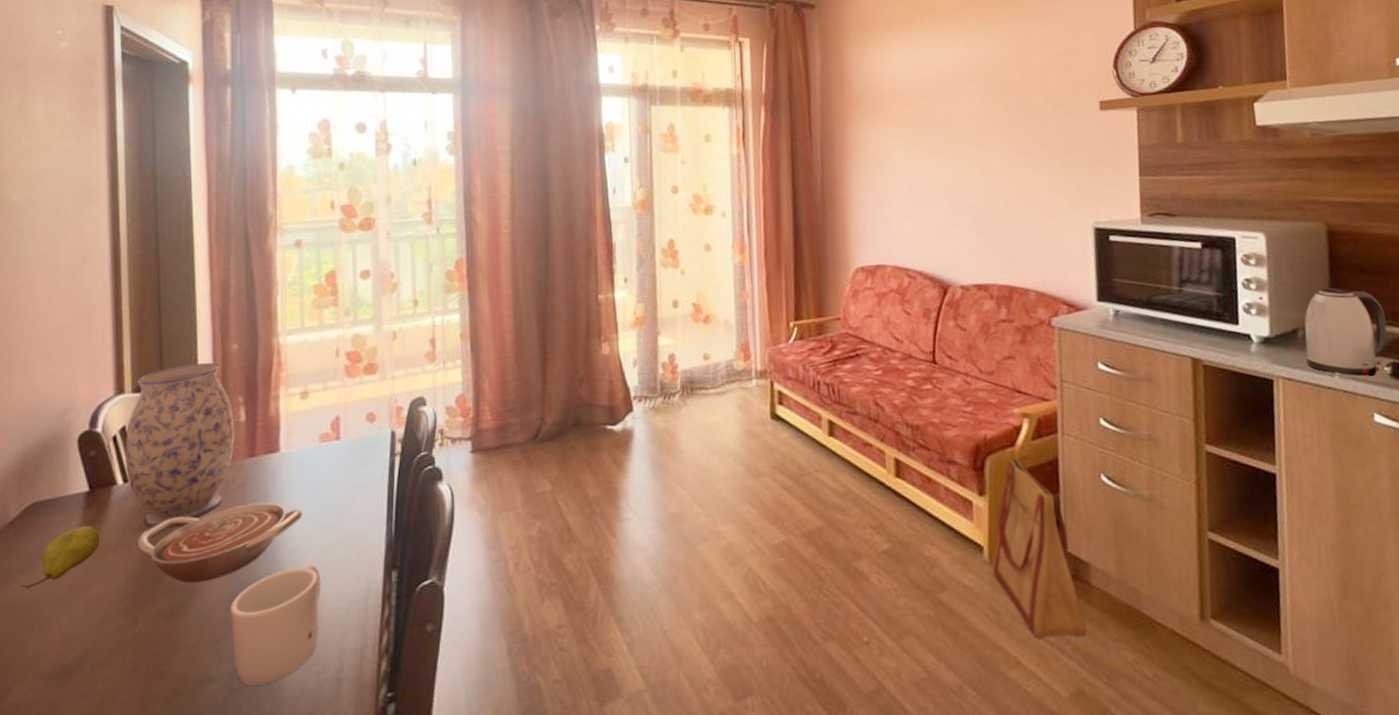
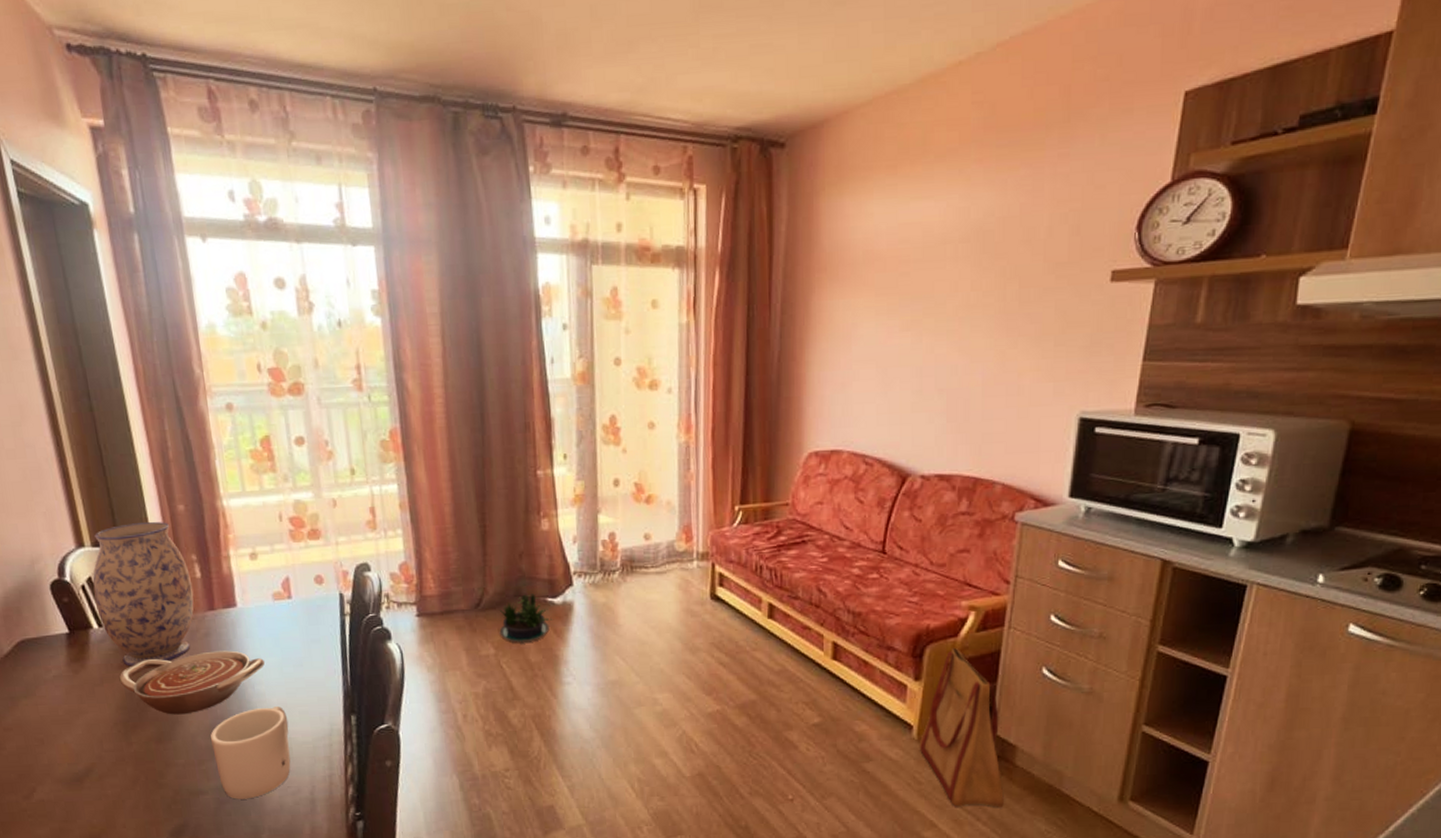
fruit: present [20,526,101,589] -> none [25,662,88,711]
potted plant: none [557,422,612,477] -> present [499,594,553,643]
kettle: present [1304,287,1387,377] -> none [1289,492,1392,587]

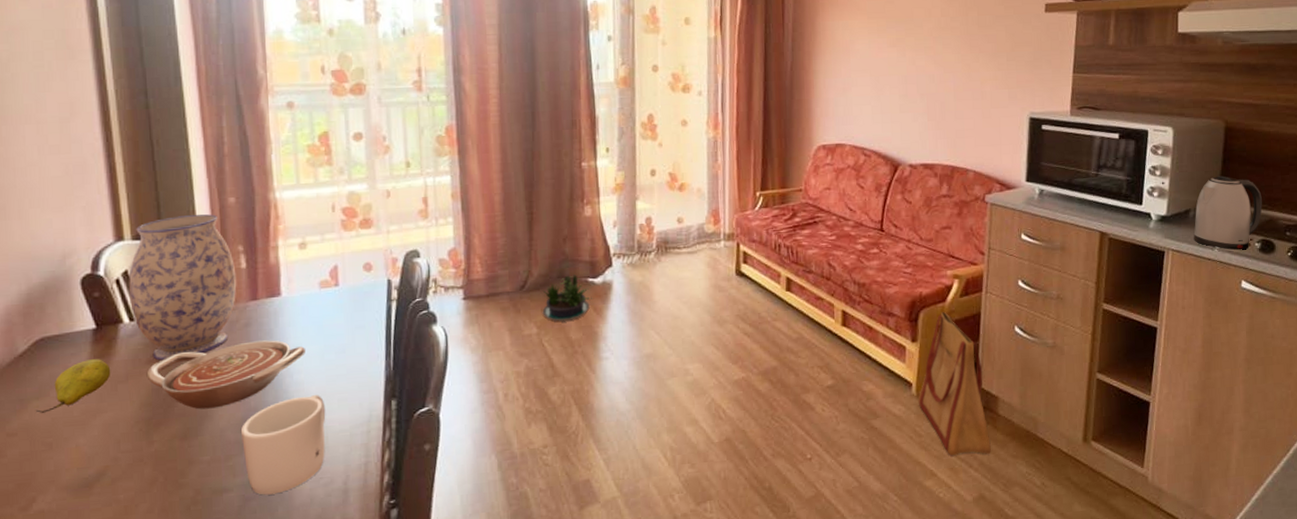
fruit: none [25,662,88,711] -> present [35,359,111,413]
kettle: none [1289,492,1392,587] -> present [1193,176,1262,251]

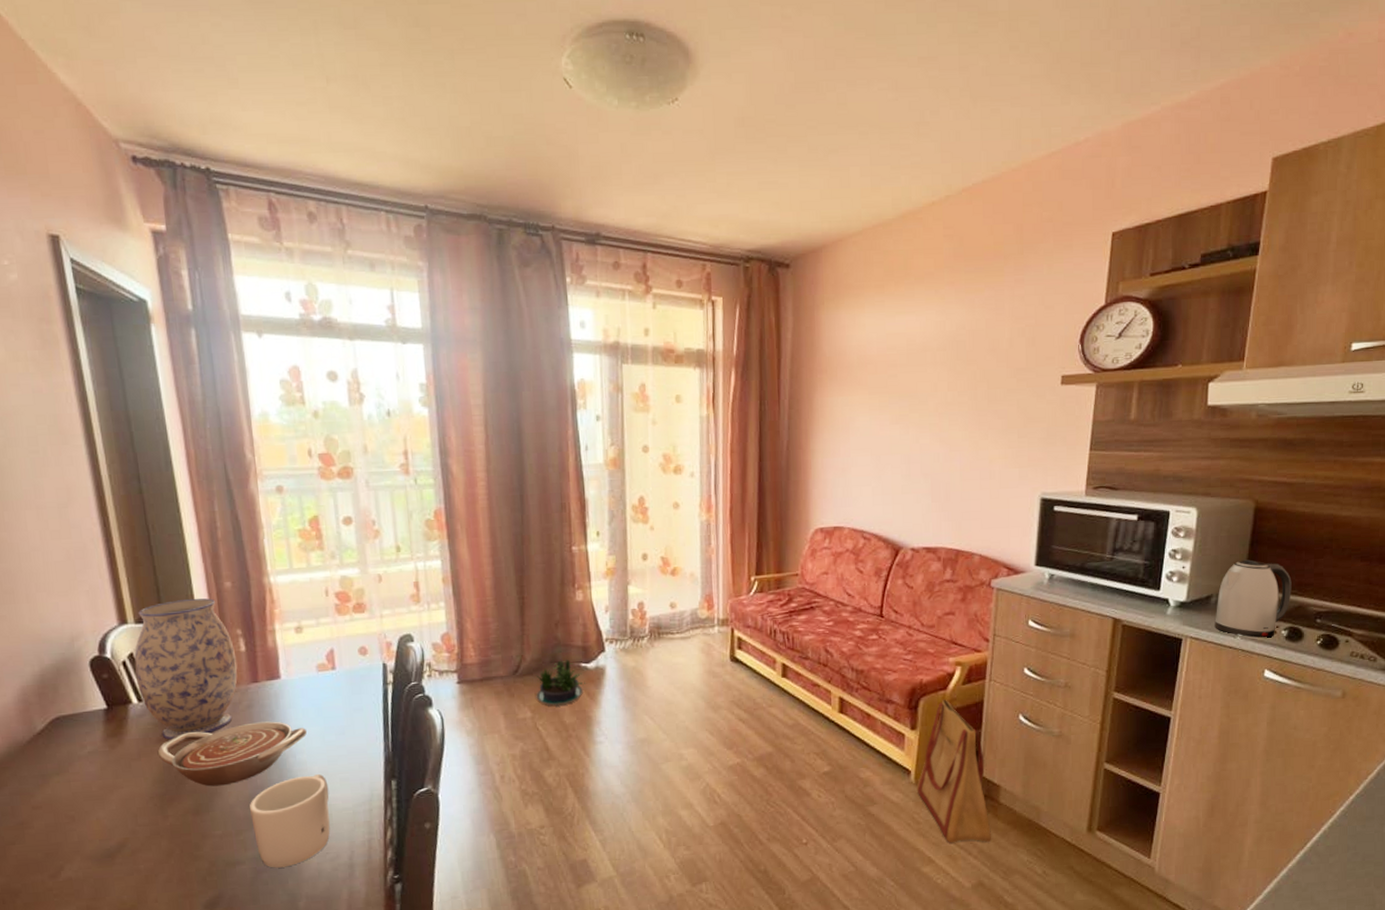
fruit: present [35,359,111,413] -> none [56,737,124,788]

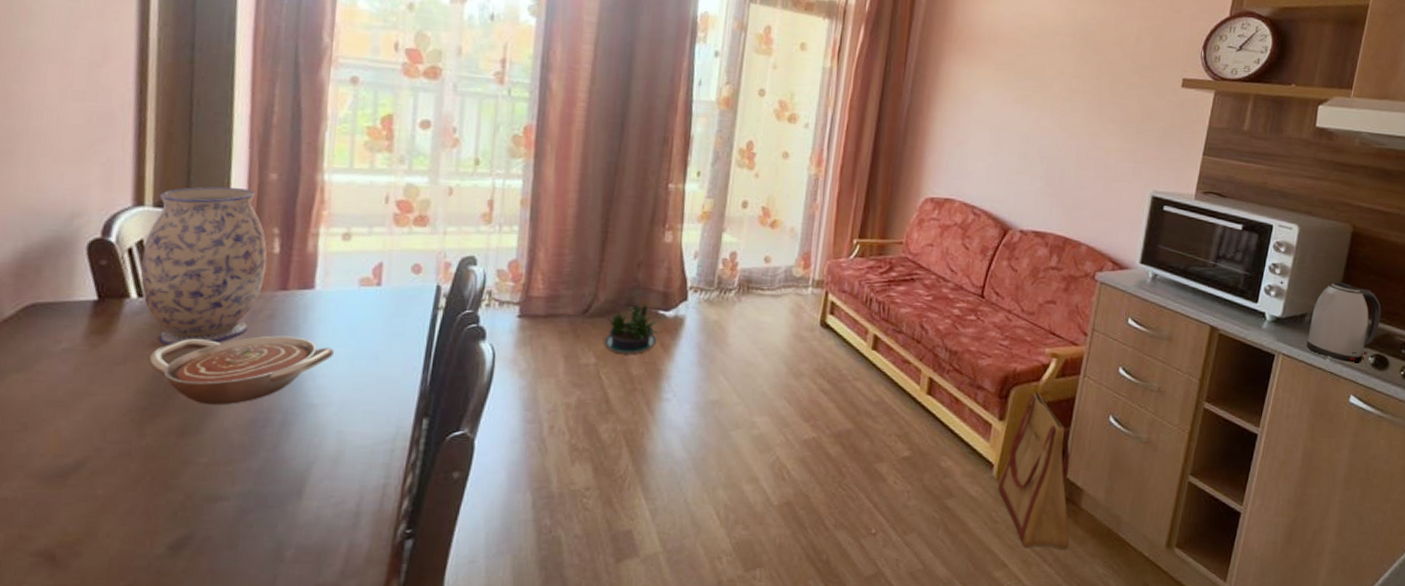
mug: present [249,774,330,868] -> none [247,403,348,509]

